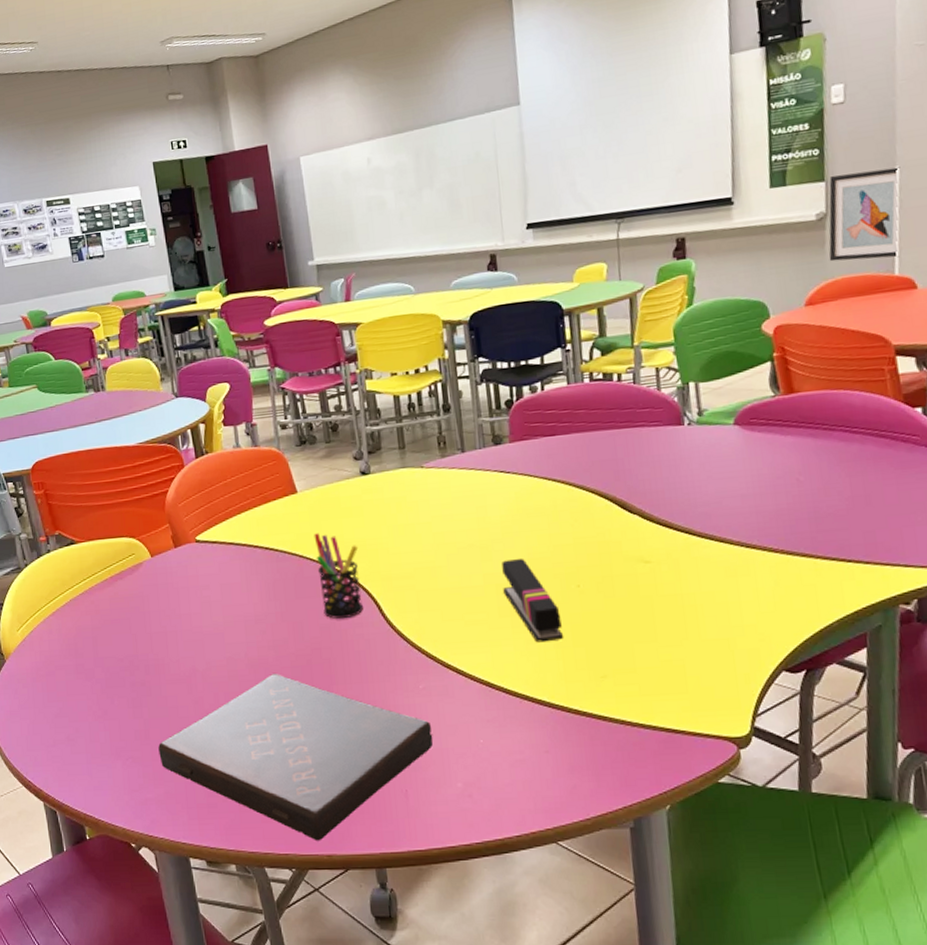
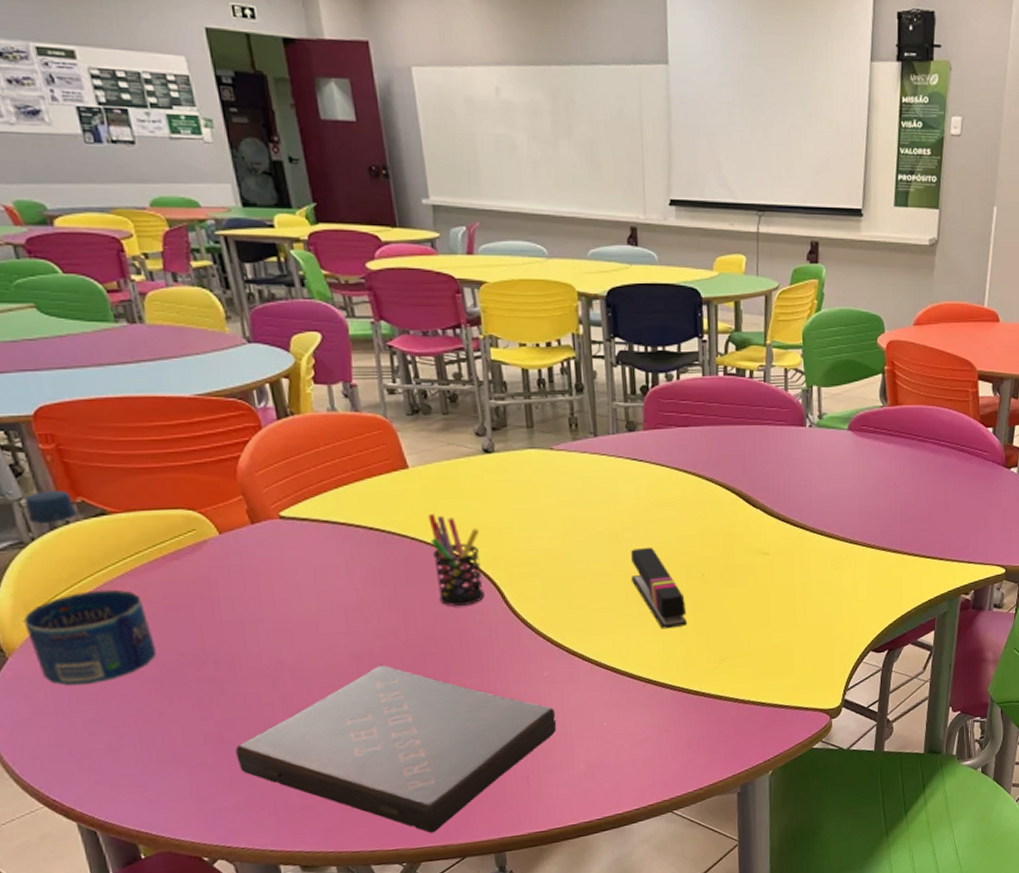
water bottle: none [17,525,104,685] -> present [23,489,157,686]
wall art: present [829,167,901,262] -> none [936,205,998,291]

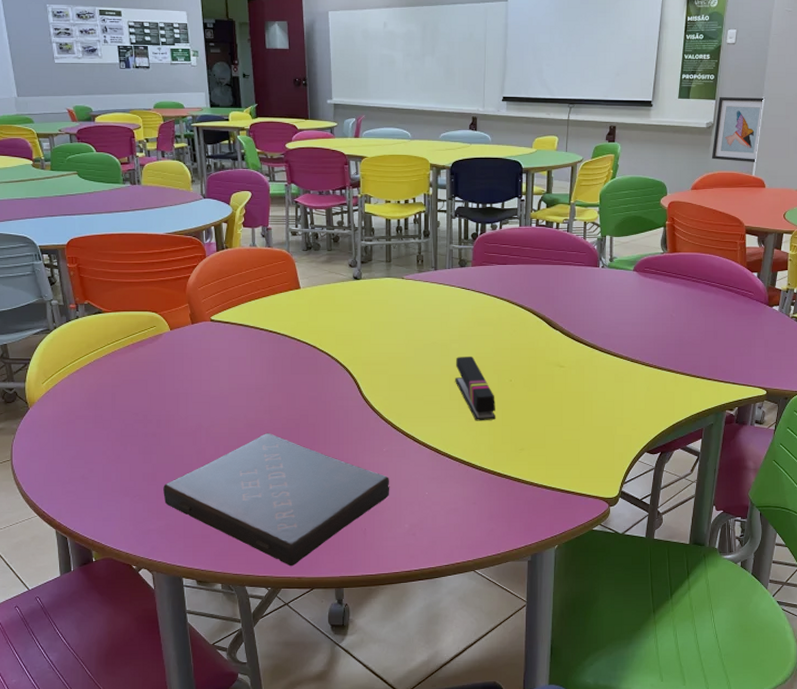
water bottle: present [23,489,157,686] -> none [42,295,120,432]
pen holder: present [428,514,484,606] -> none [311,323,346,392]
wall art: none [936,205,998,291] -> present [711,97,765,163]

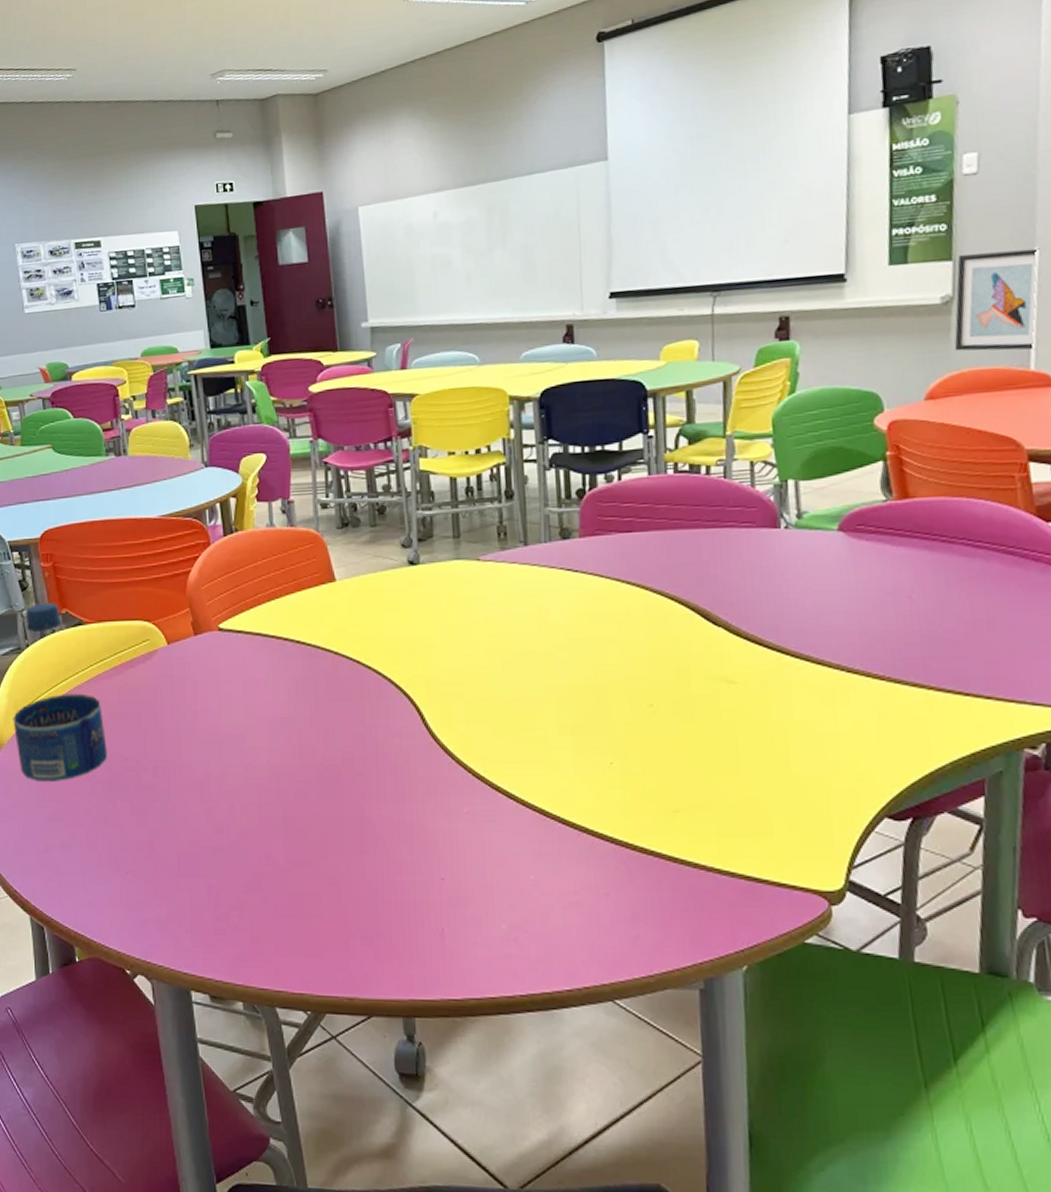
water bottle: none [42,295,120,432] -> present [13,602,107,783]
book: present [163,433,390,567] -> none [163,785,477,981]
stapler: present [455,356,496,421] -> none [564,669,632,768]

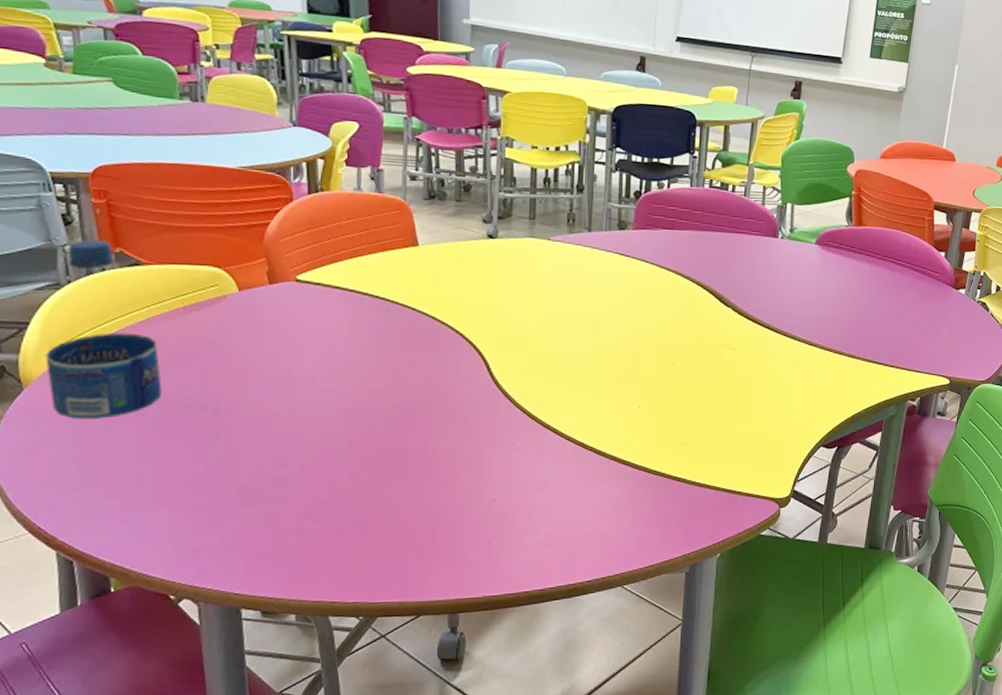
wall art: present [954,248,1040,351] -> none [902,60,959,135]

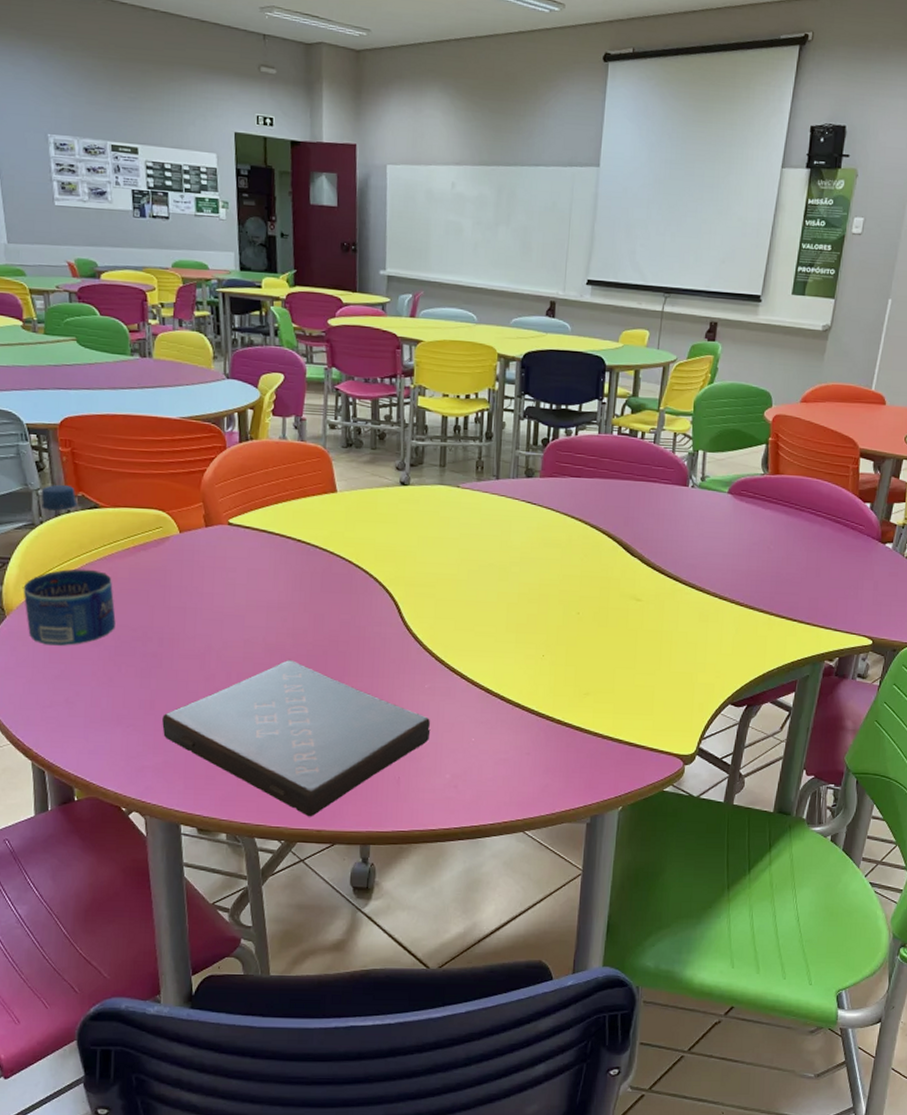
book: none [218,423,524,589] -> present [162,660,431,817]

